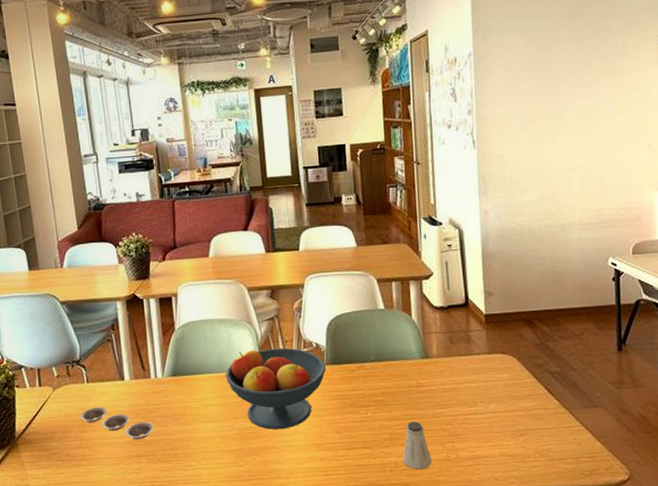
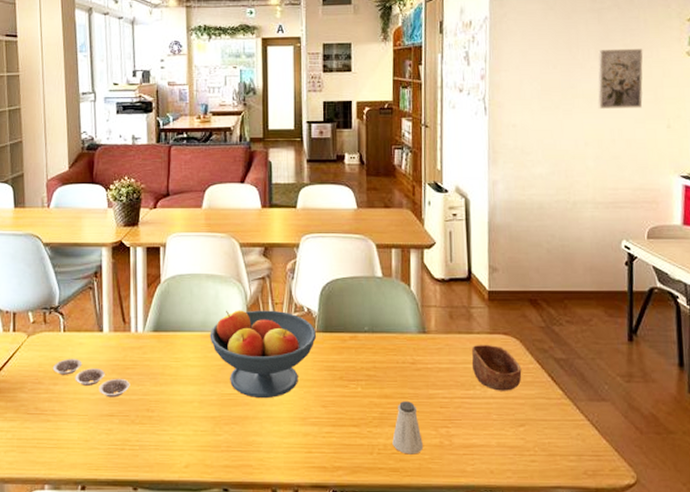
bowl: none [472,364,520,406] -> present [472,345,522,391]
wall art: none [580,73,624,134] -> present [598,48,643,109]

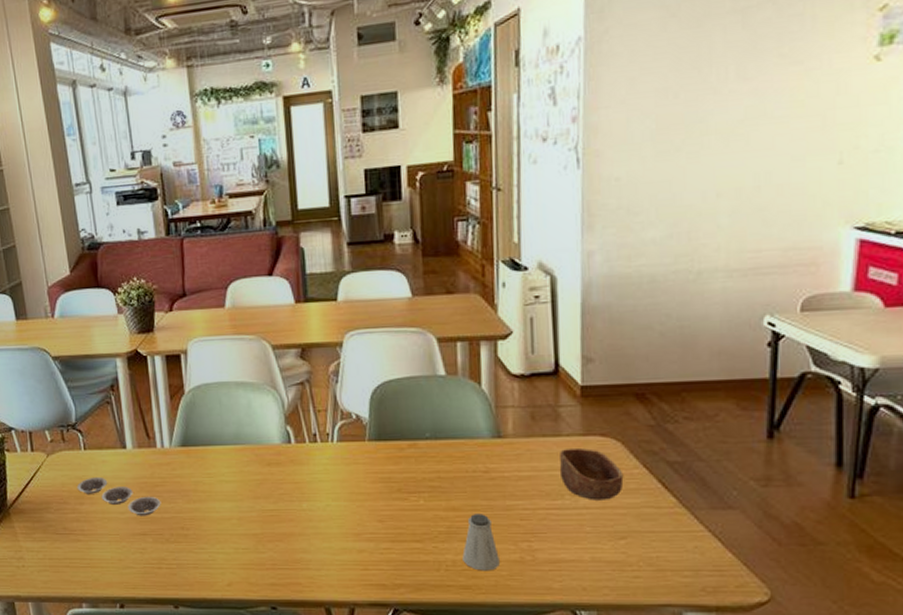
fruit bowl: present [209,310,317,399] -> none [244,418,369,514]
wall art: present [598,48,643,109] -> none [737,57,808,147]

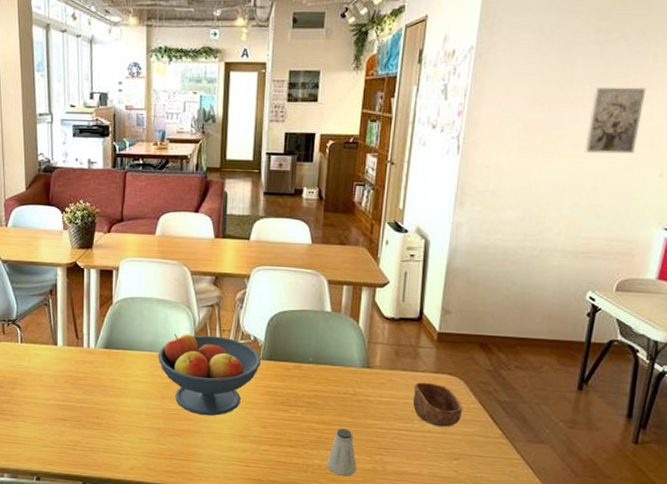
plate: present [76,476,161,516] -> none [10,366,82,405]
fruit bowl: none [244,418,369,514] -> present [157,333,262,416]
wall art: none [737,57,808,147] -> present [584,87,647,154]

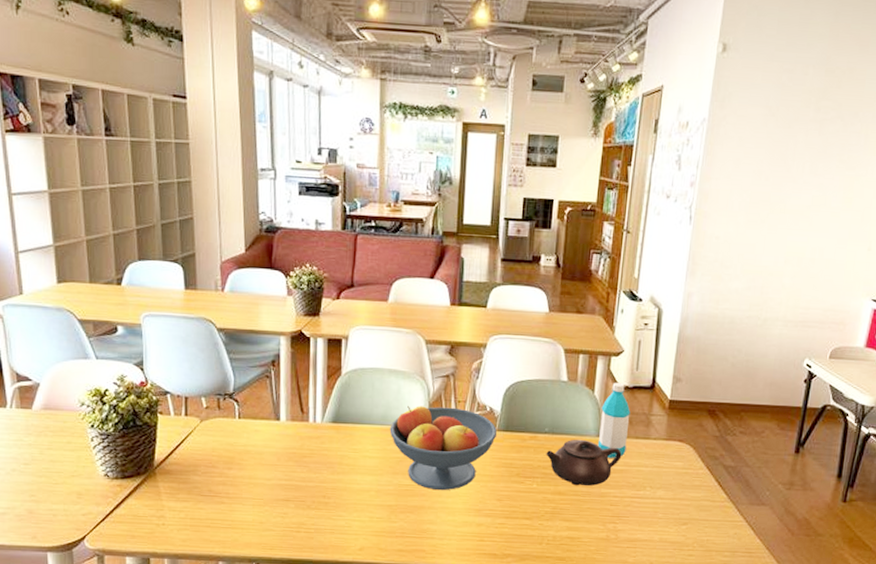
teapot: none [310,369,388,417] -> present [546,439,622,486]
saltshaker: present [326,428,356,476] -> none [561,498,590,546]
water bottle: none [363,313,397,390] -> present [597,382,631,458]
bowl: present [413,382,463,427] -> none [645,450,692,493]
wall art: present [584,87,647,154] -> none [803,164,859,229]

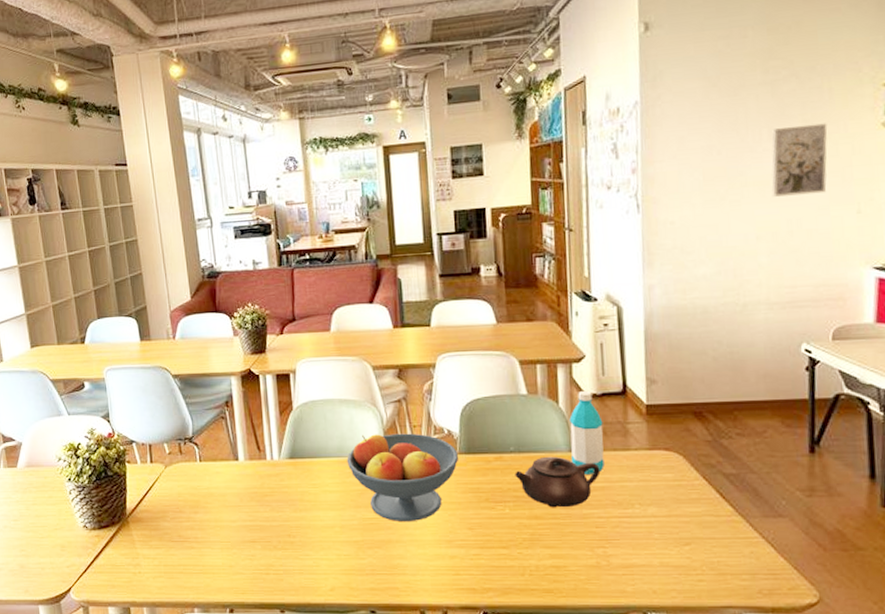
wall art: none [803,164,859,229] -> present [771,123,828,197]

